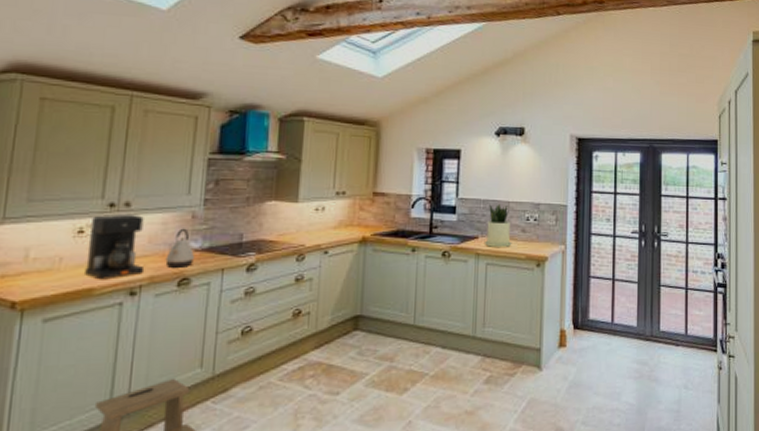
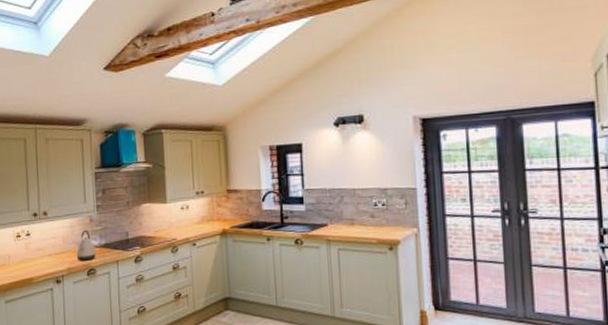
coffee maker: present [83,213,145,280] -> none [24,220,64,272]
planter: present [484,204,512,248] -> none [333,192,362,234]

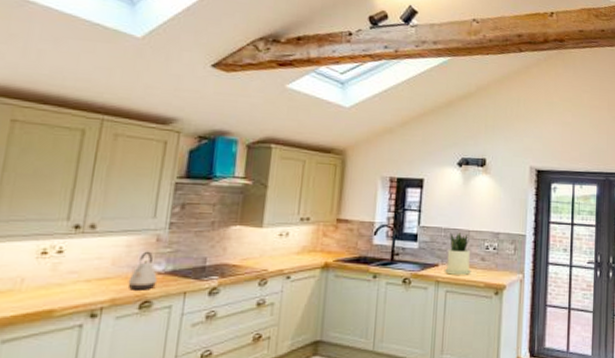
planter: none [333,192,362,234] -> present [444,232,471,276]

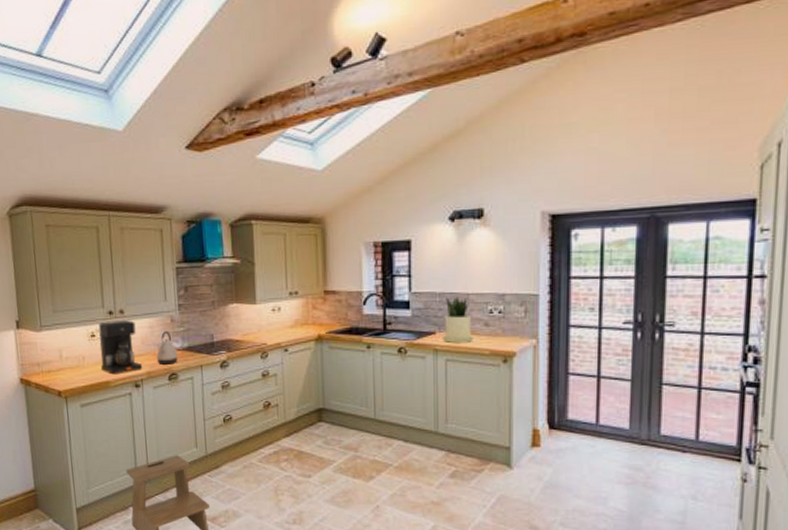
coffee maker: none [44,235,109,302] -> present [99,319,143,375]

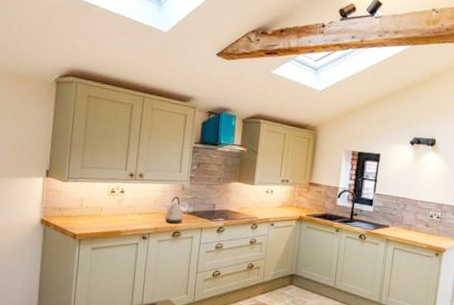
coffee maker: present [99,319,143,375] -> none [115,181,152,227]
planter: present [442,297,474,344] -> none [393,201,417,238]

